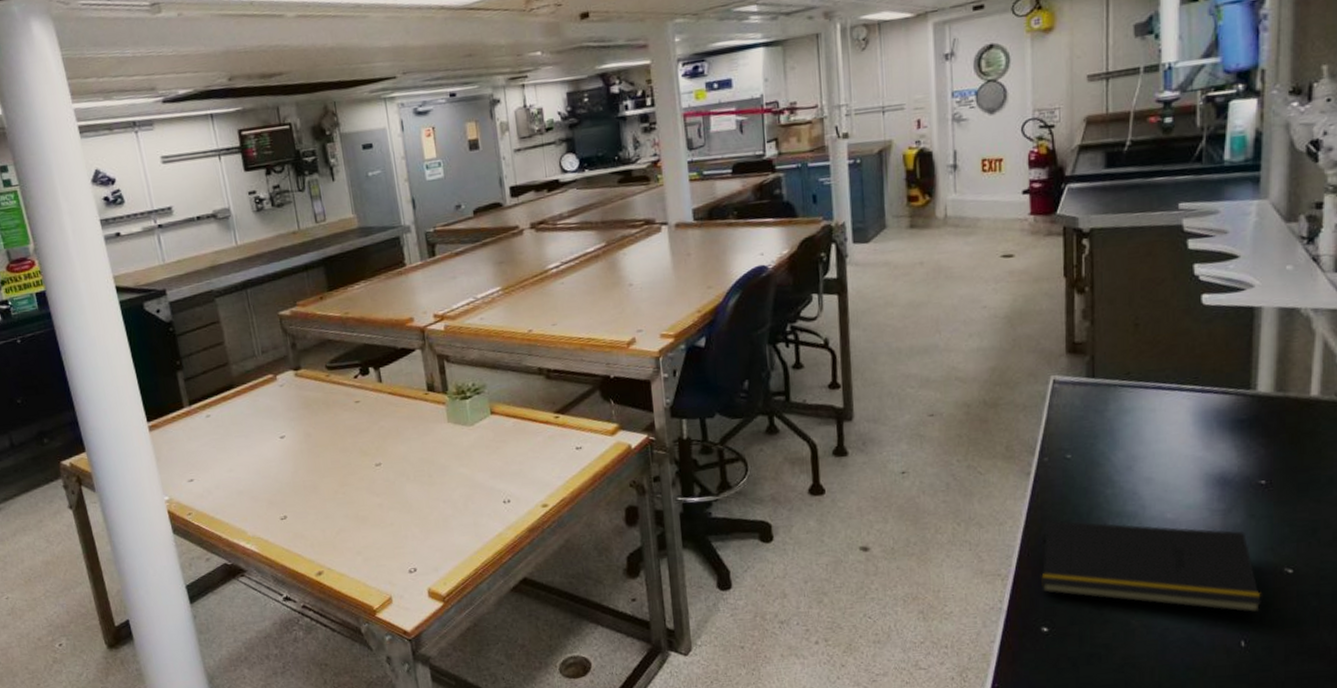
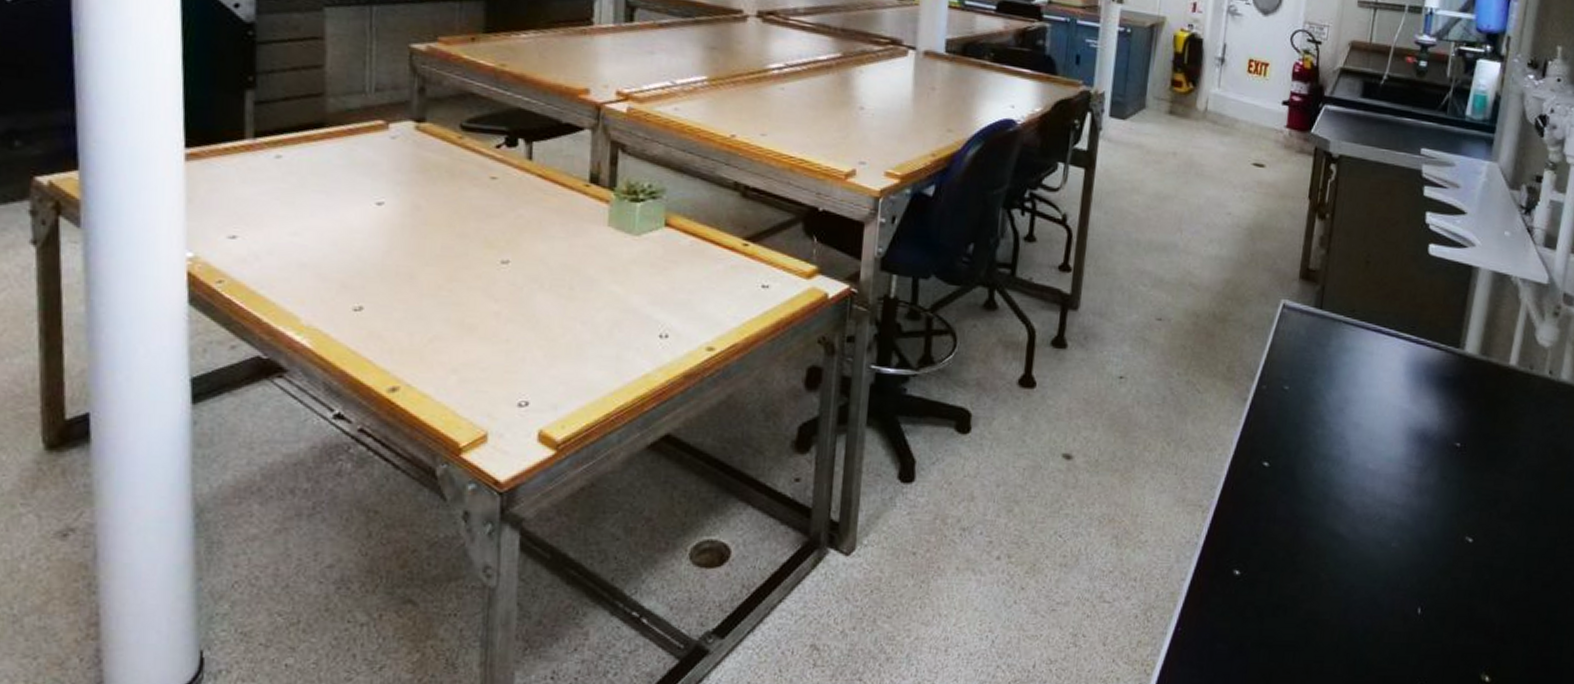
notepad: present [1041,521,1261,613] -> none [1240,454,1442,580]

